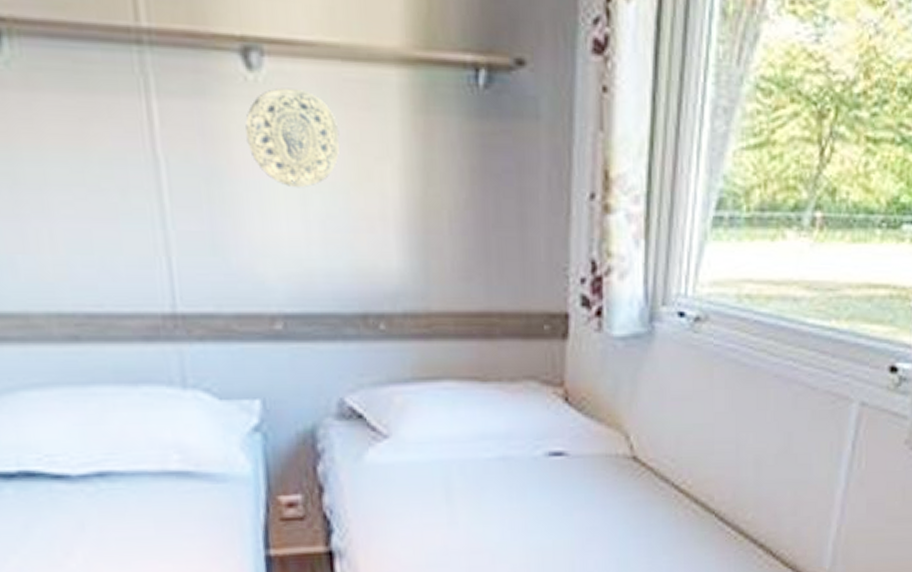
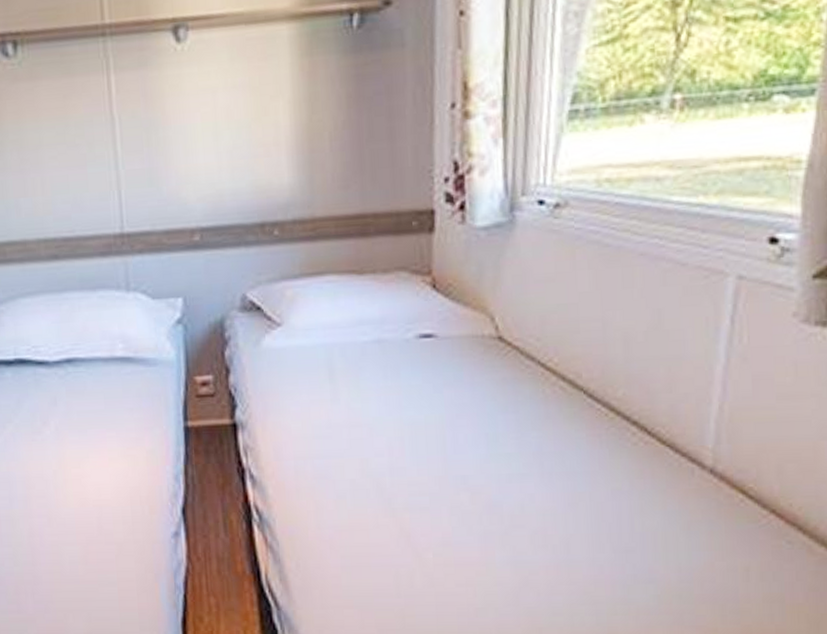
decorative plate: present [245,87,341,188] -> none [175,51,244,128]

